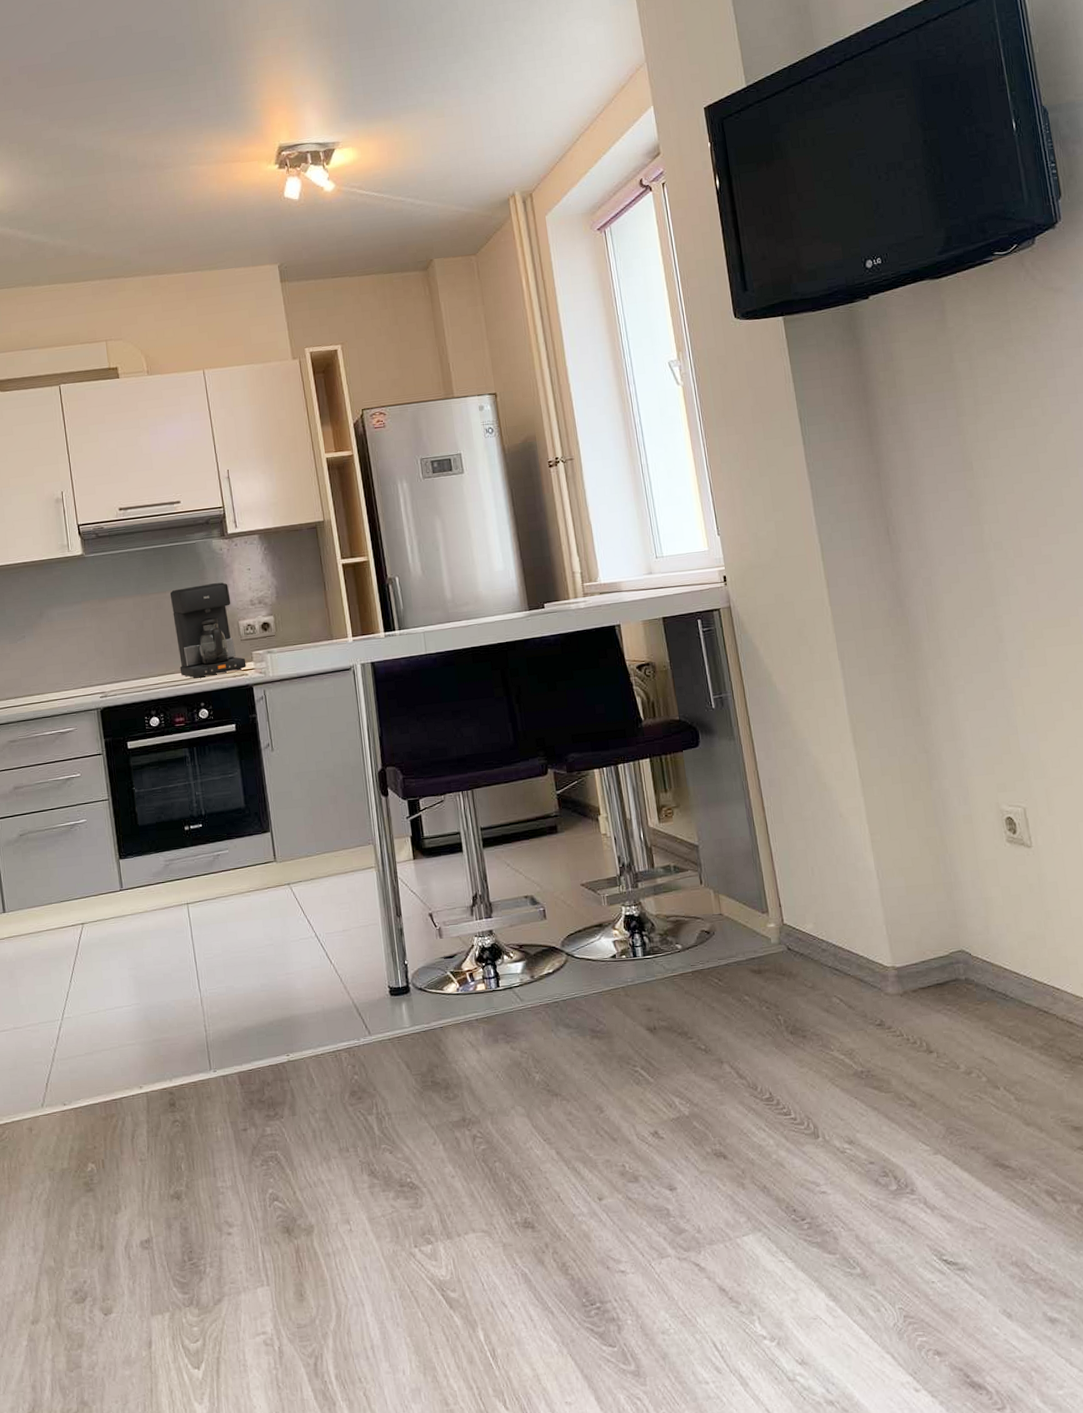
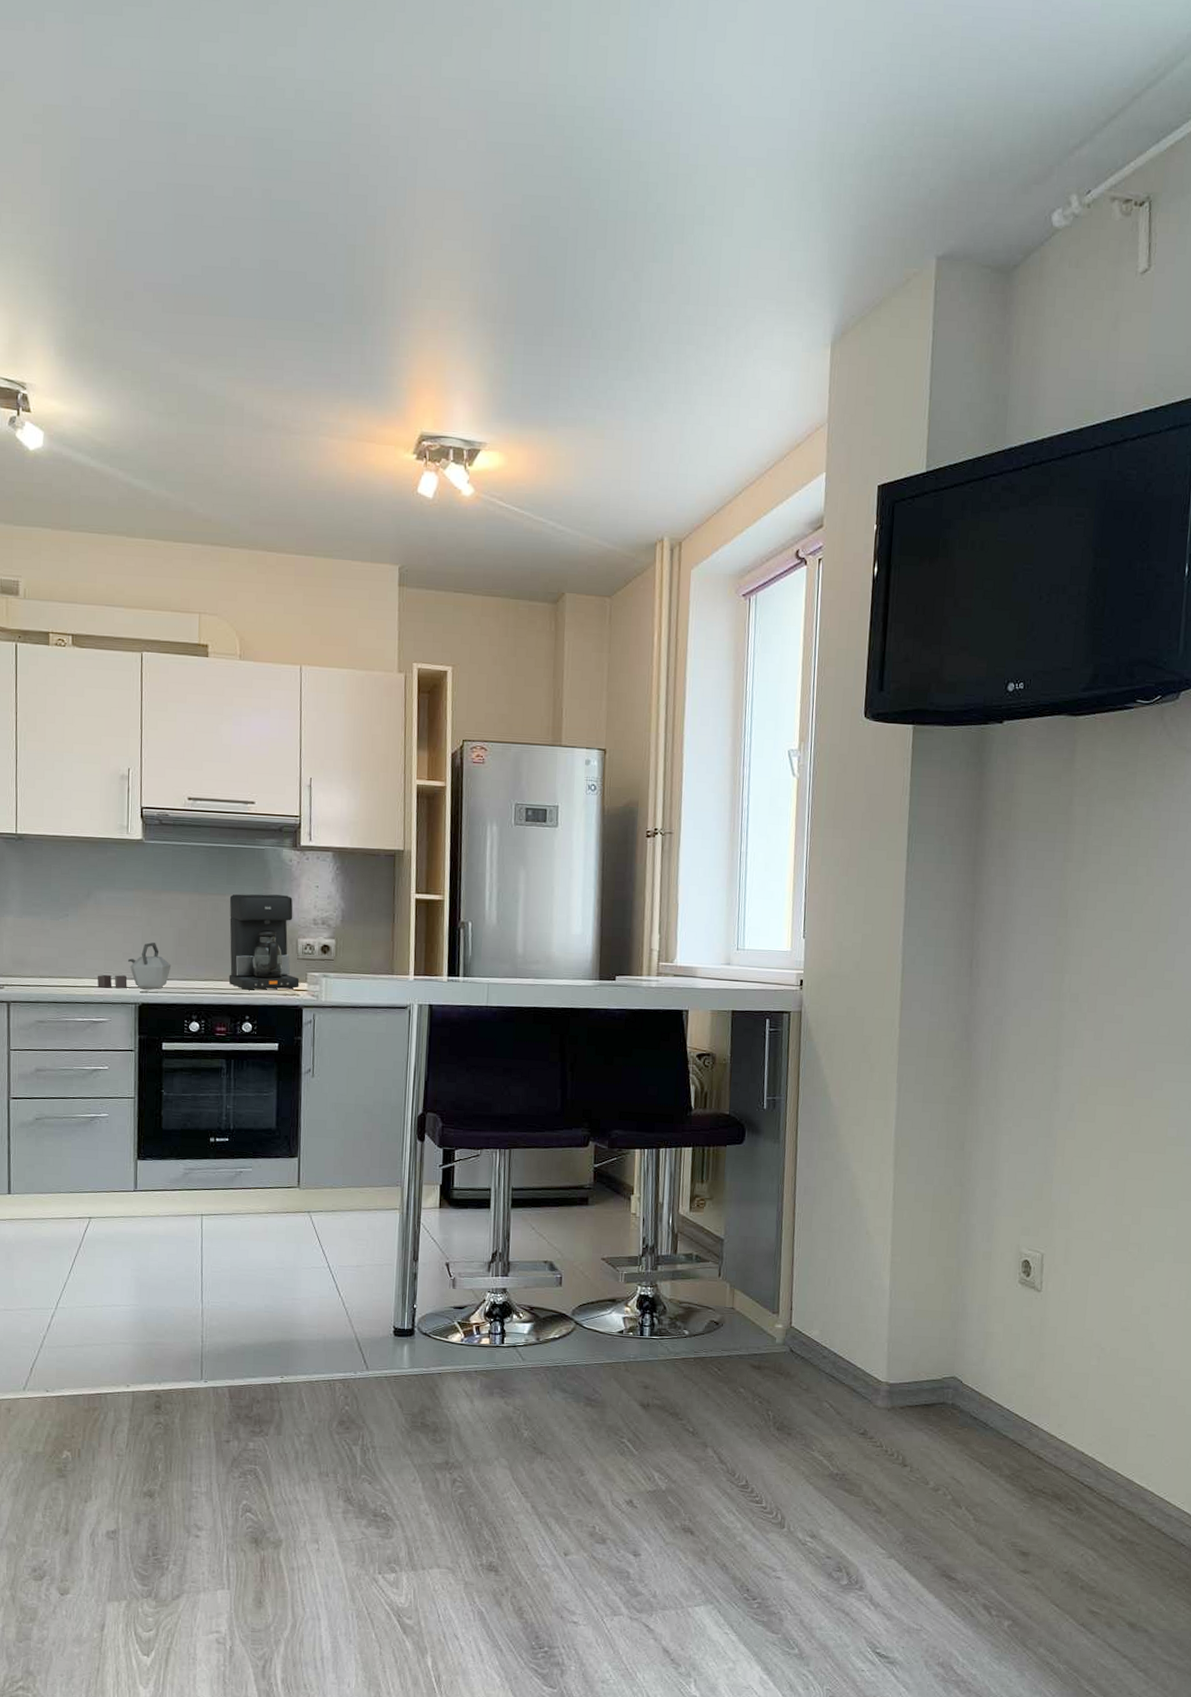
kettle: none [58,648,126,701] -> present [97,942,172,990]

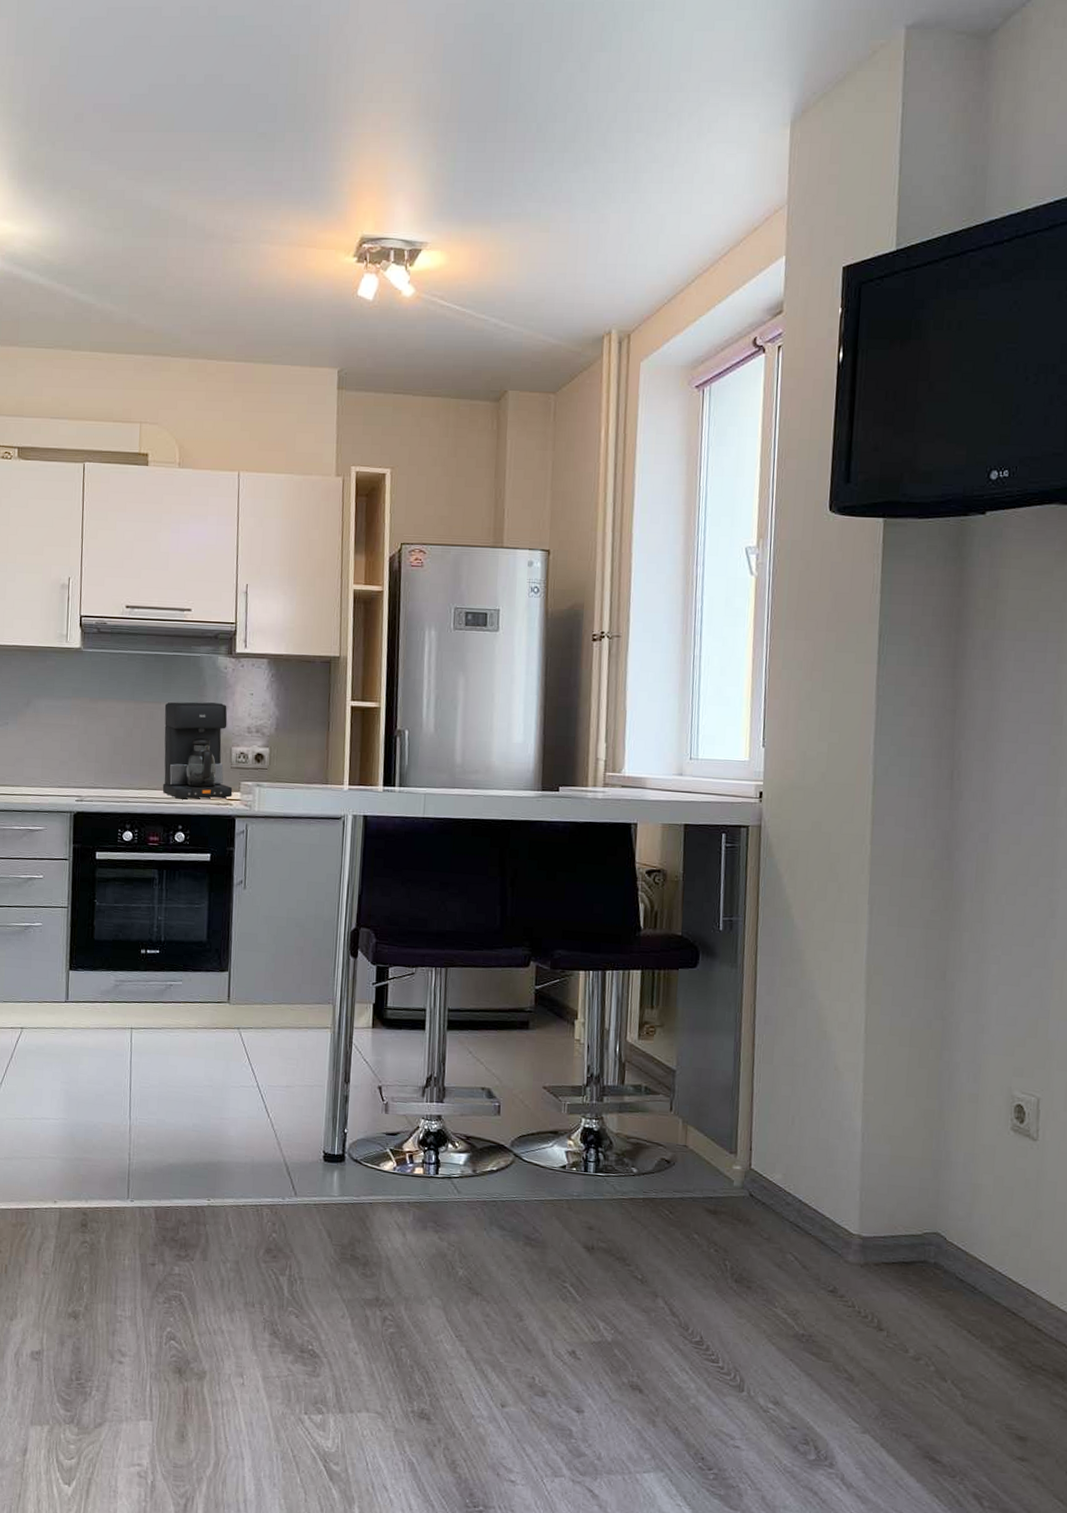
kettle: present [97,942,172,990] -> none [34,751,107,799]

